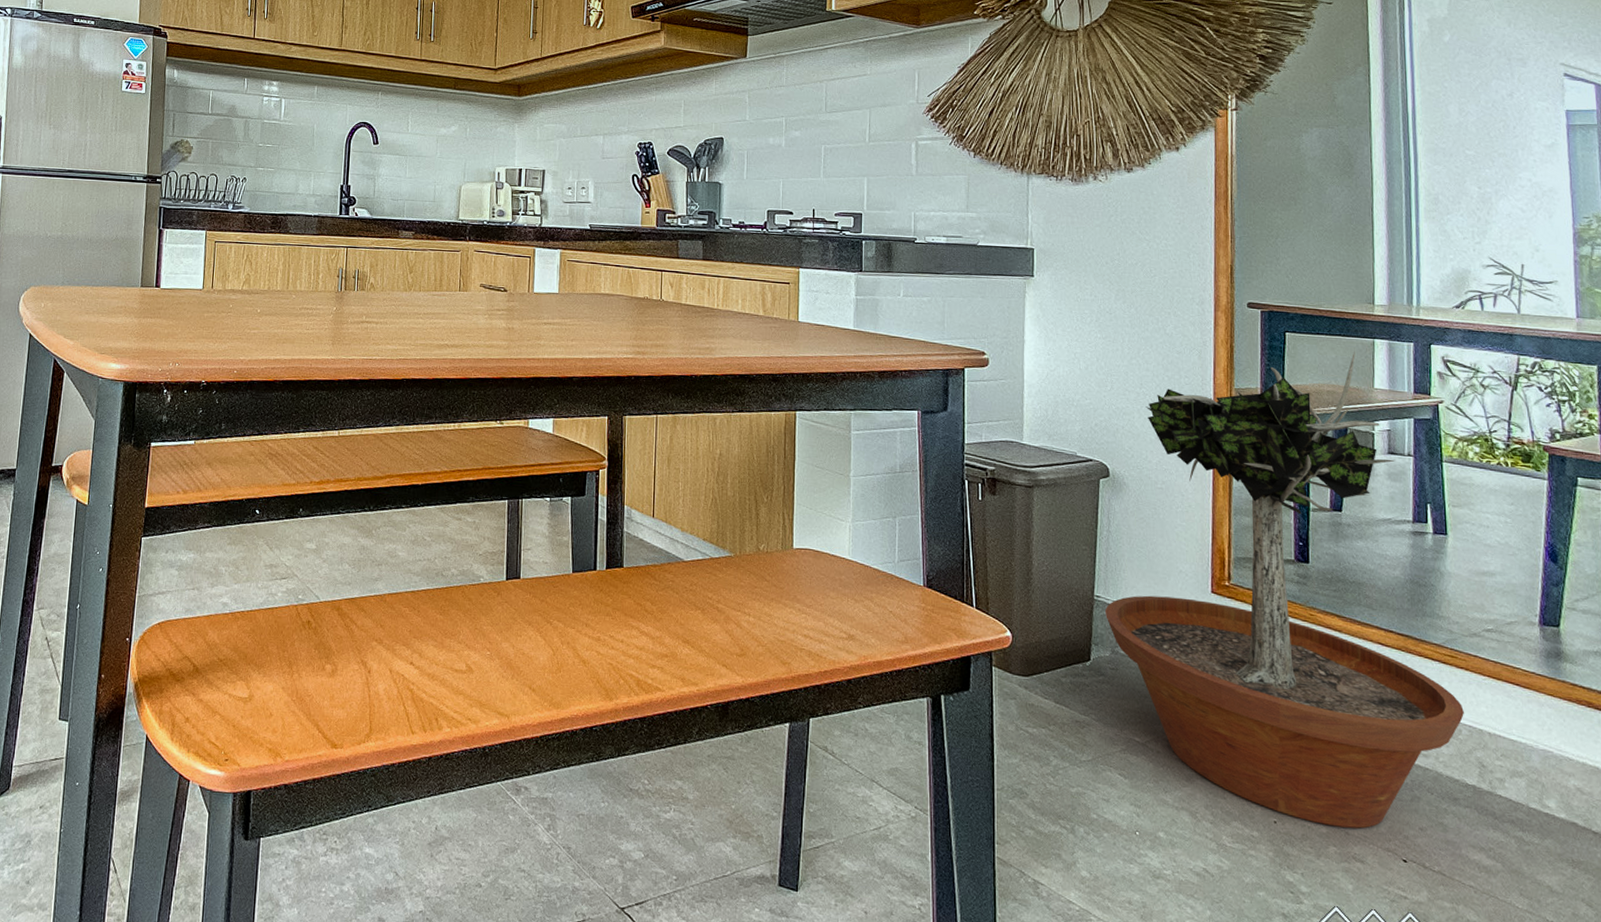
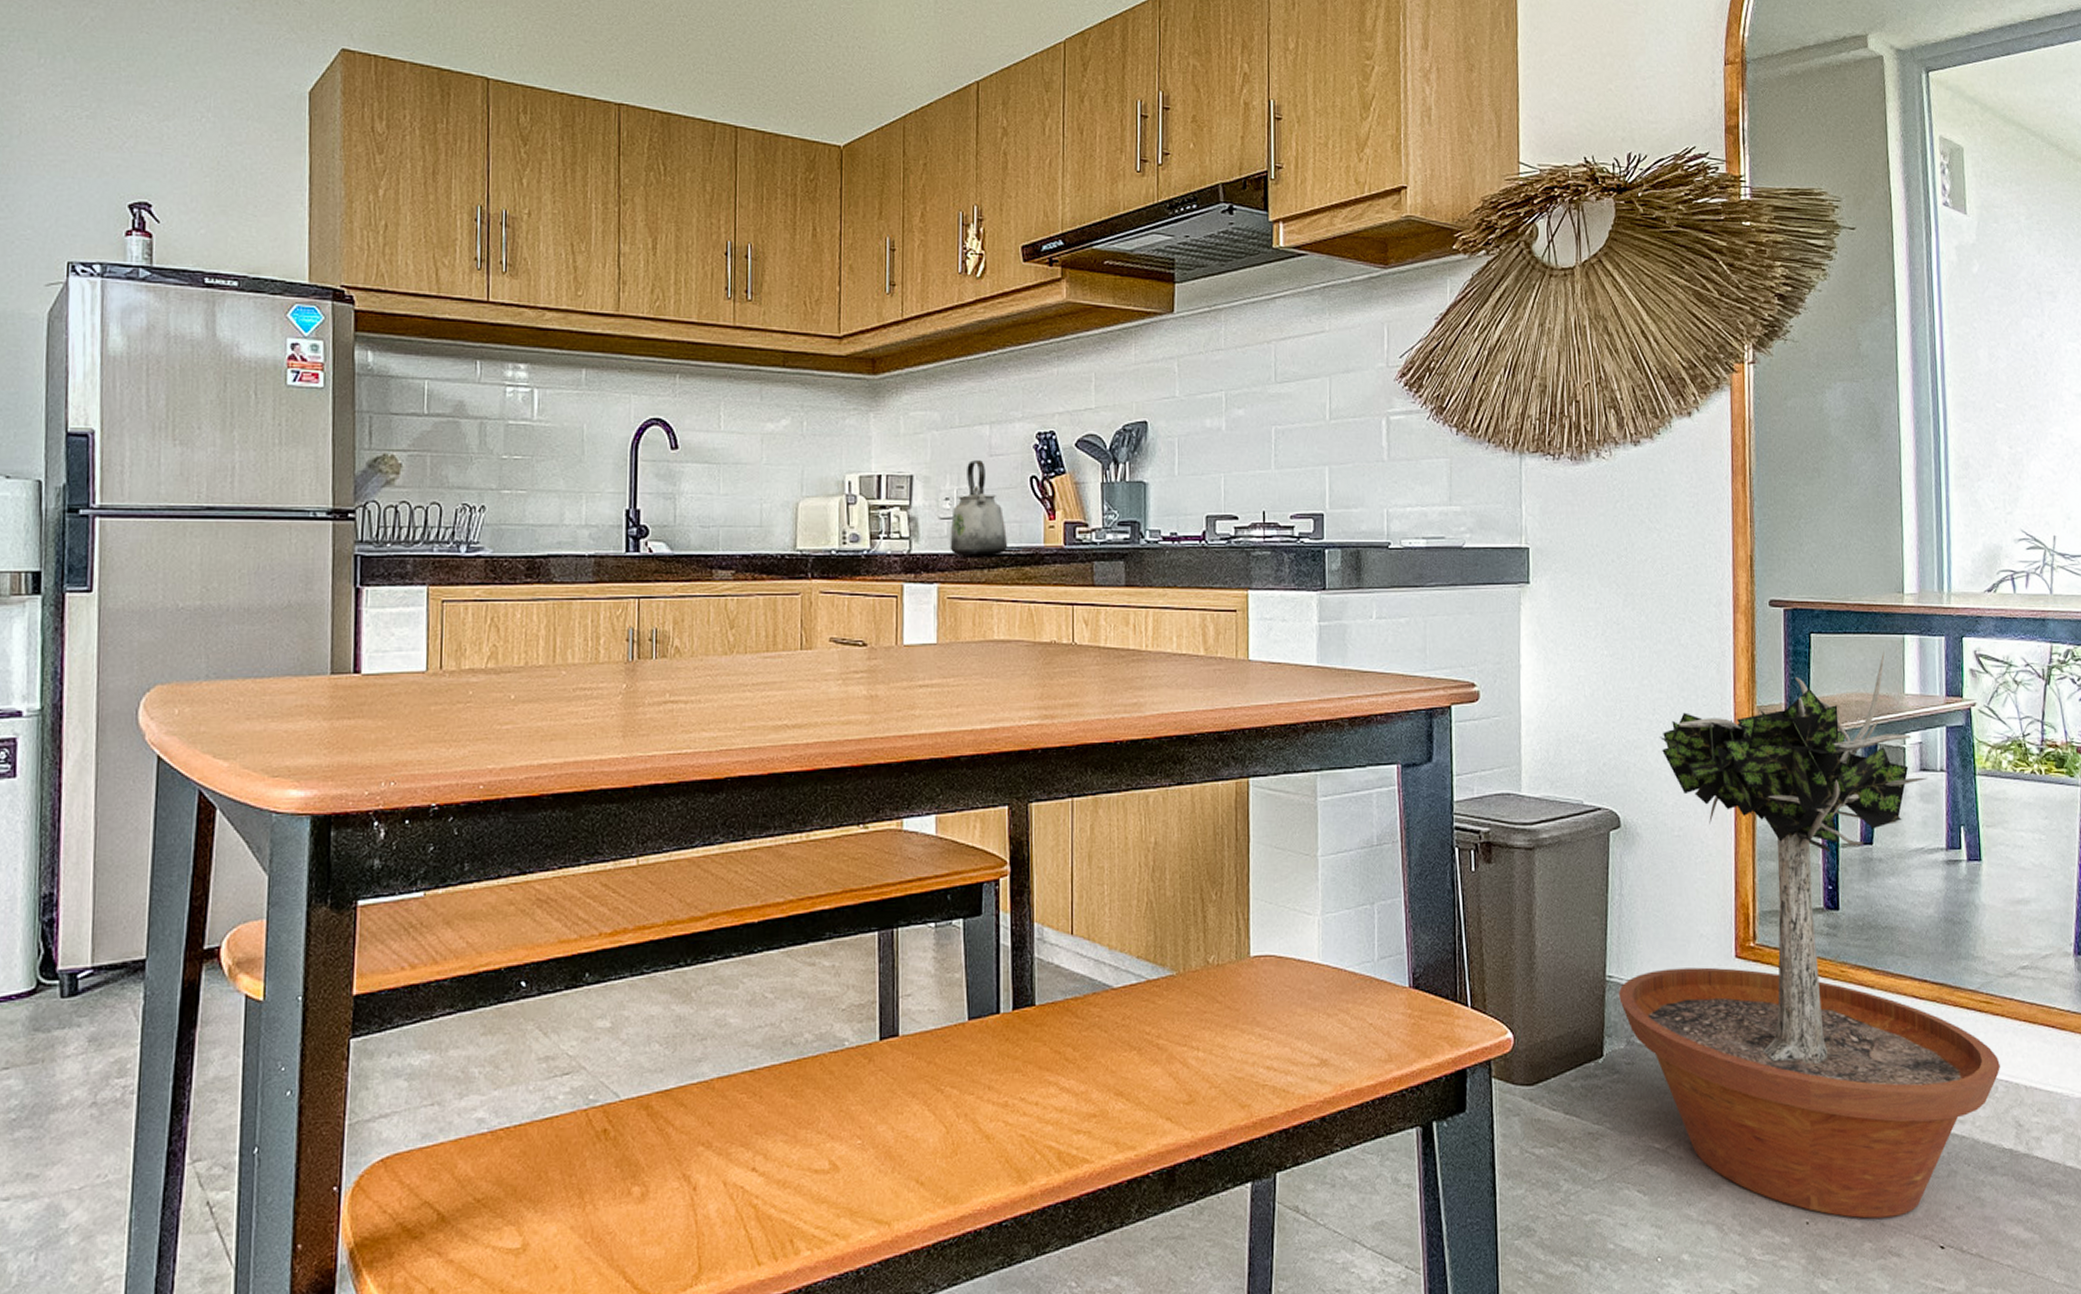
kettle: none [570,161,614,232] -> present [950,460,1008,558]

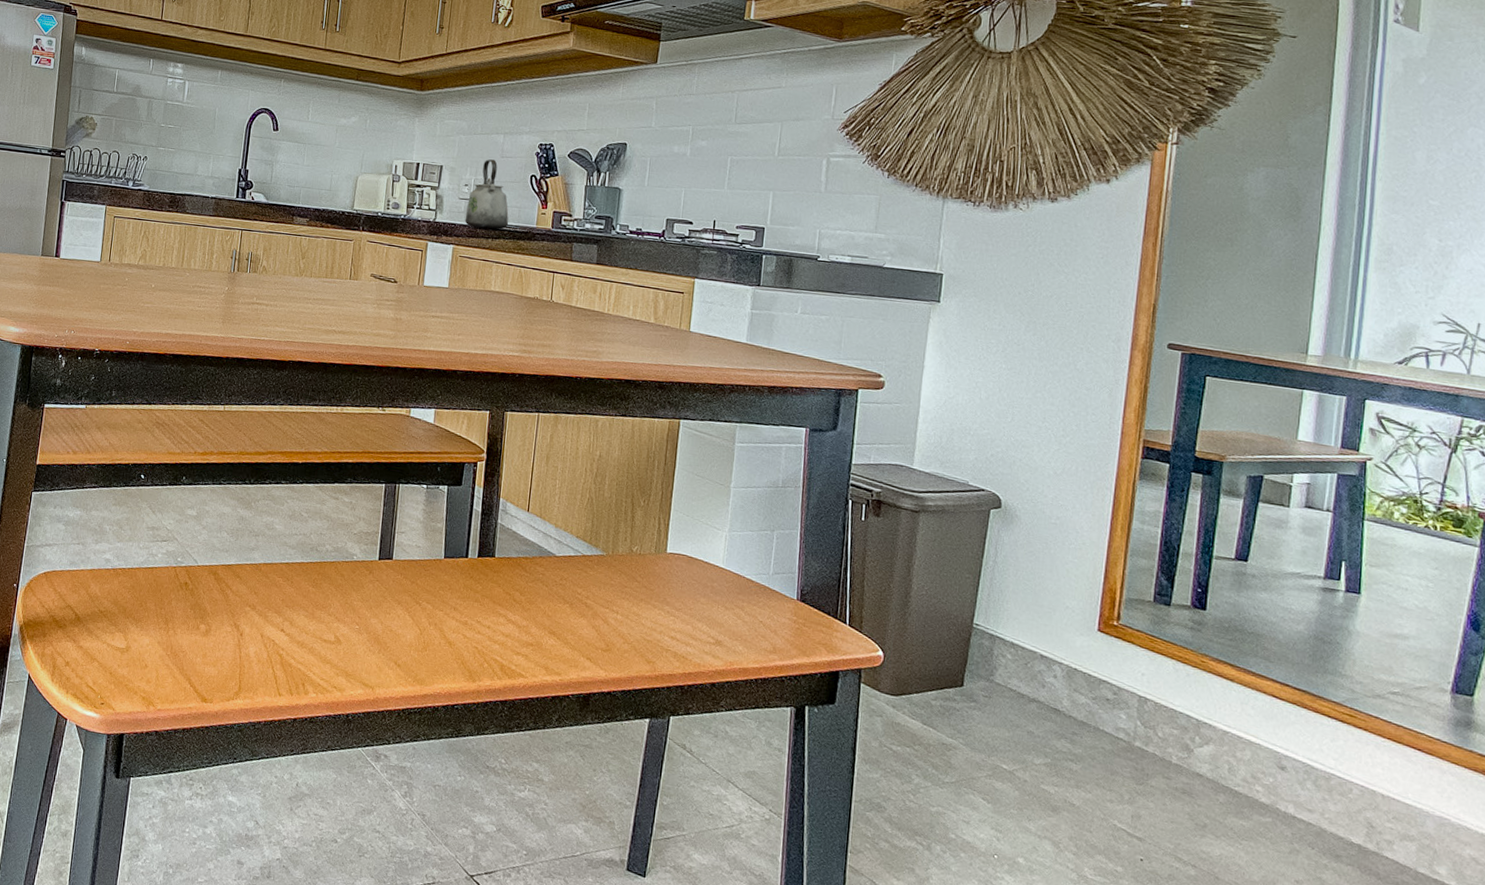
potted tree: present [1619,652,2000,1219] -> none [983,401,1357,875]

